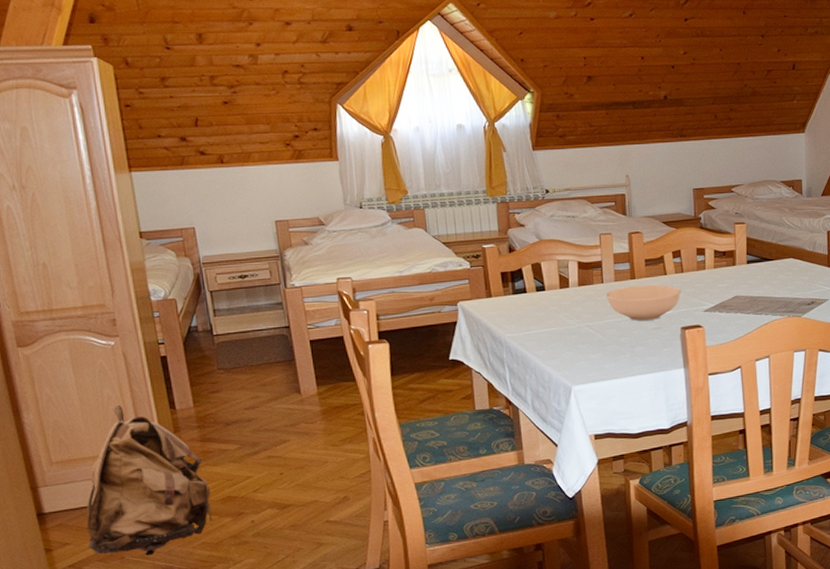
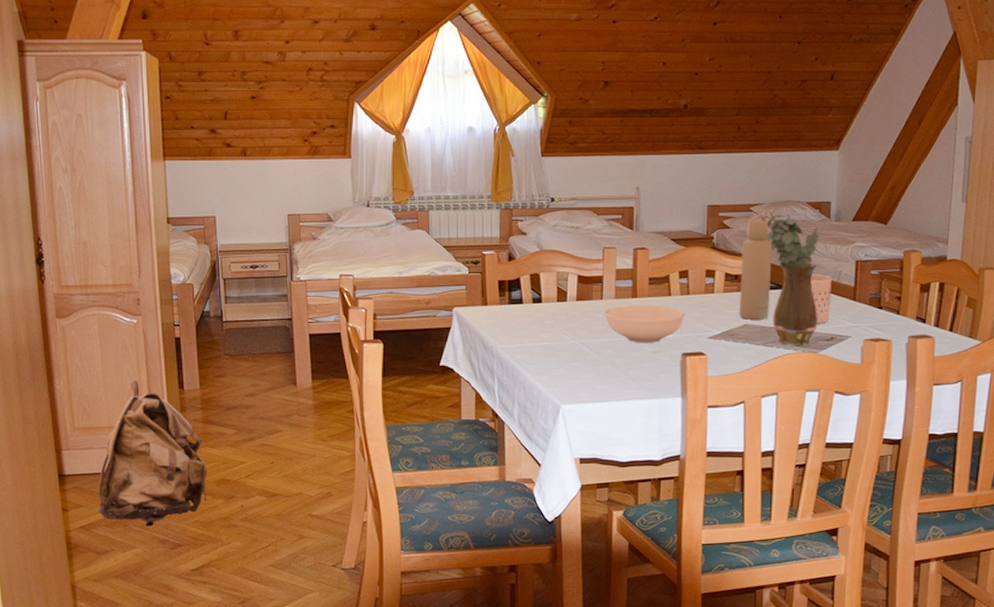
bottle: none [727,194,756,292] -> present [739,214,772,320]
vase: none [748,190,799,311] -> present [767,210,819,345]
mug: none [790,245,809,290] -> present [810,274,832,324]

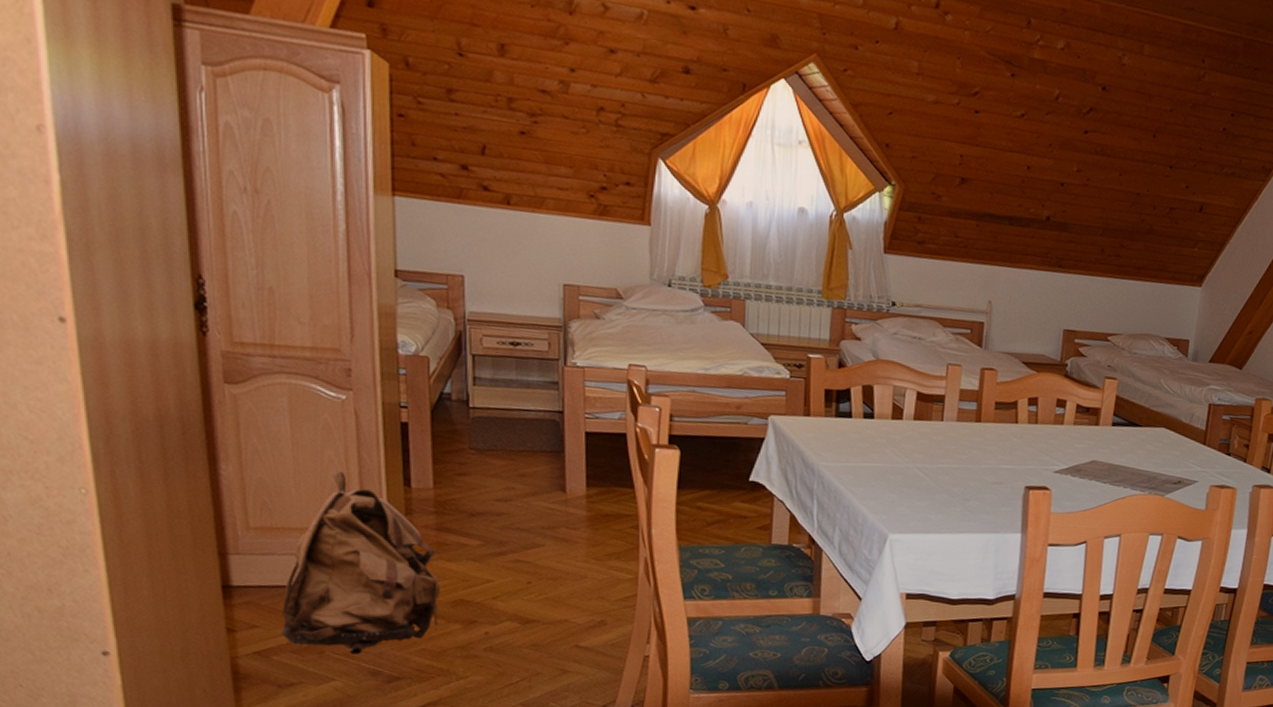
bowl: present [605,304,685,343] -> none [944,429,1032,473]
bottle: present [739,214,772,320] -> none [1088,344,1127,457]
vase: present [767,210,819,345] -> none [1121,342,1175,487]
mug: present [810,274,832,324] -> none [1162,413,1184,466]

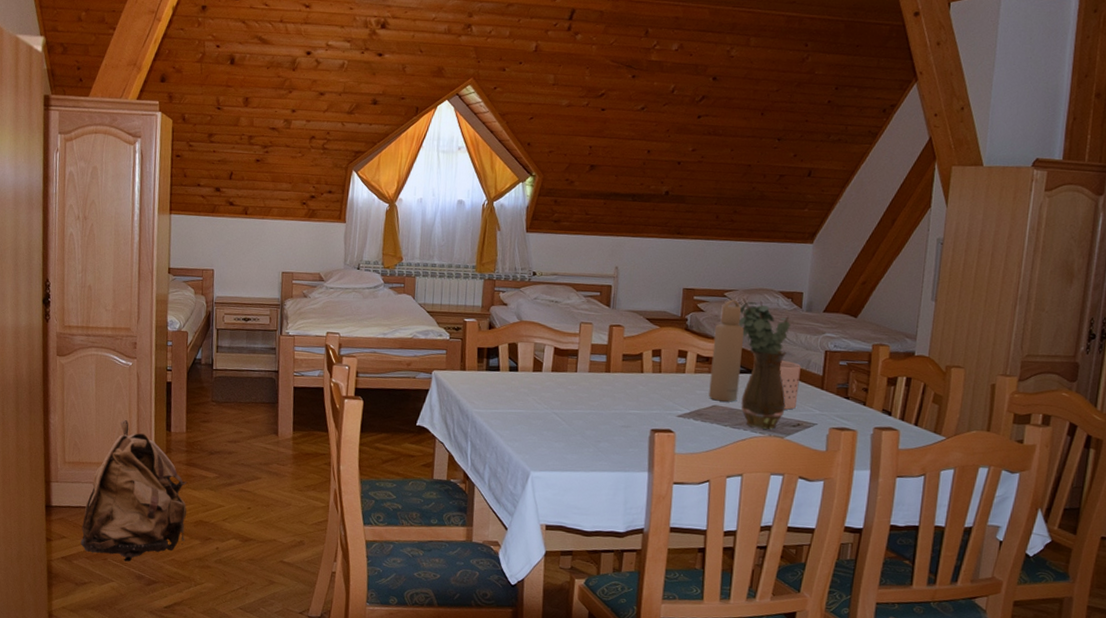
bottle: none [1088,344,1127,457] -> present [709,299,744,402]
vase: none [1121,342,1175,487] -> present [739,296,790,430]
mug: none [1162,413,1184,466] -> present [780,361,801,410]

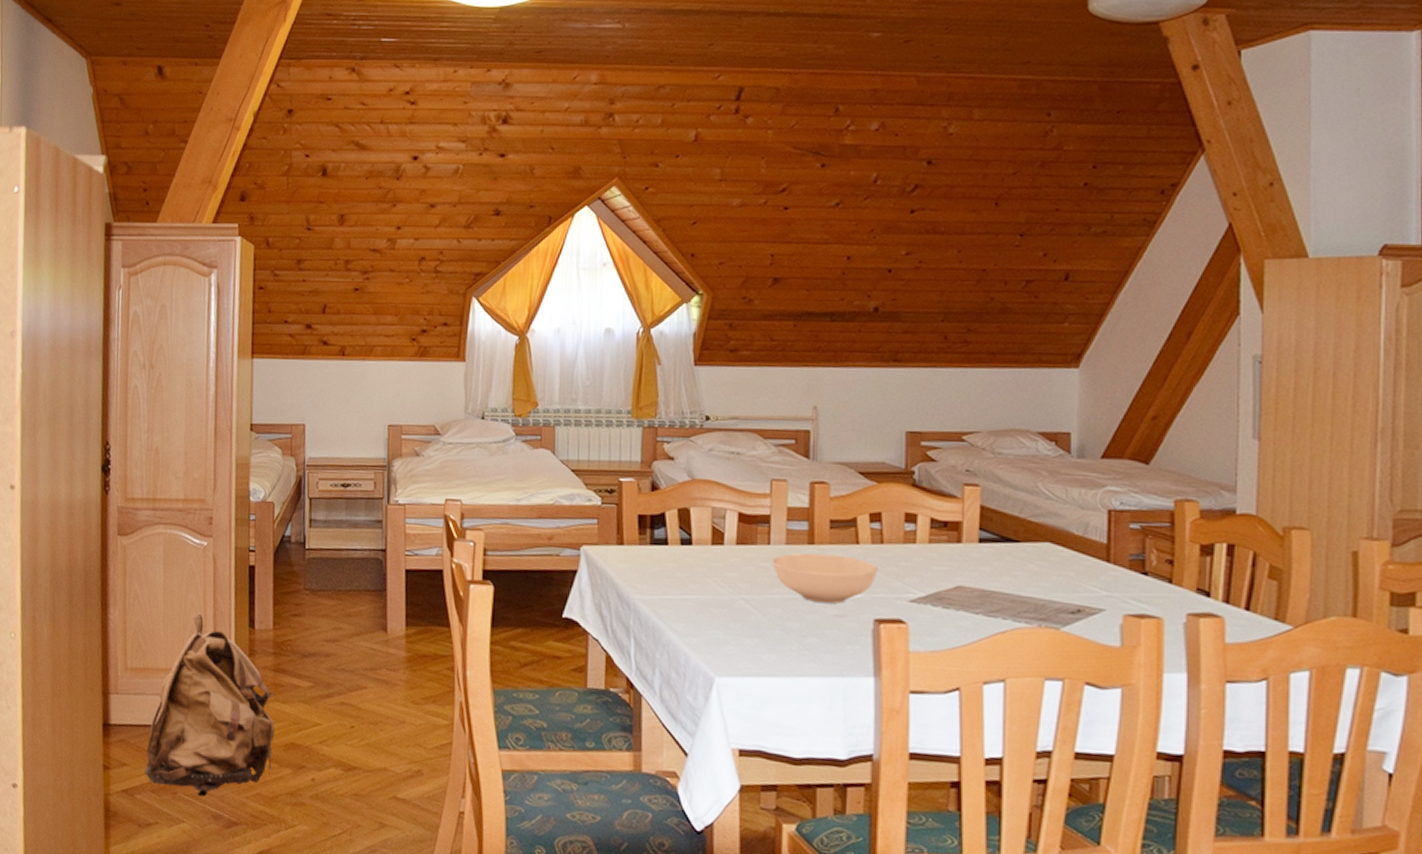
bowl: none [578,379,656,417] -> present [773,553,878,604]
bottle: present [709,299,744,402] -> none [950,444,992,582]
vase: present [739,296,790,430] -> none [985,440,1059,618]
mug: present [780,361,801,410] -> none [1046,524,1075,591]

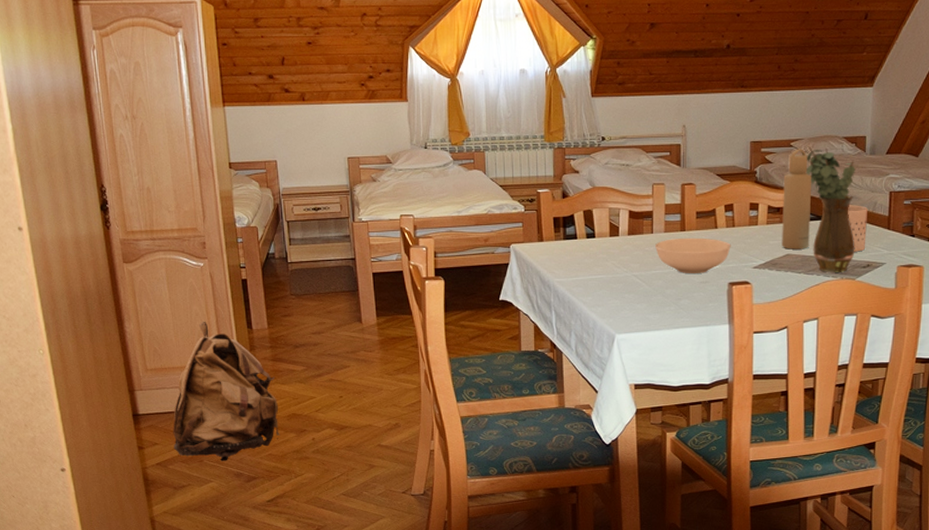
bottle: none [950,444,992,582] -> present [782,149,811,250]
vase: none [985,440,1059,618] -> present [807,145,855,272]
mug: none [1046,524,1075,591] -> present [848,205,867,252]

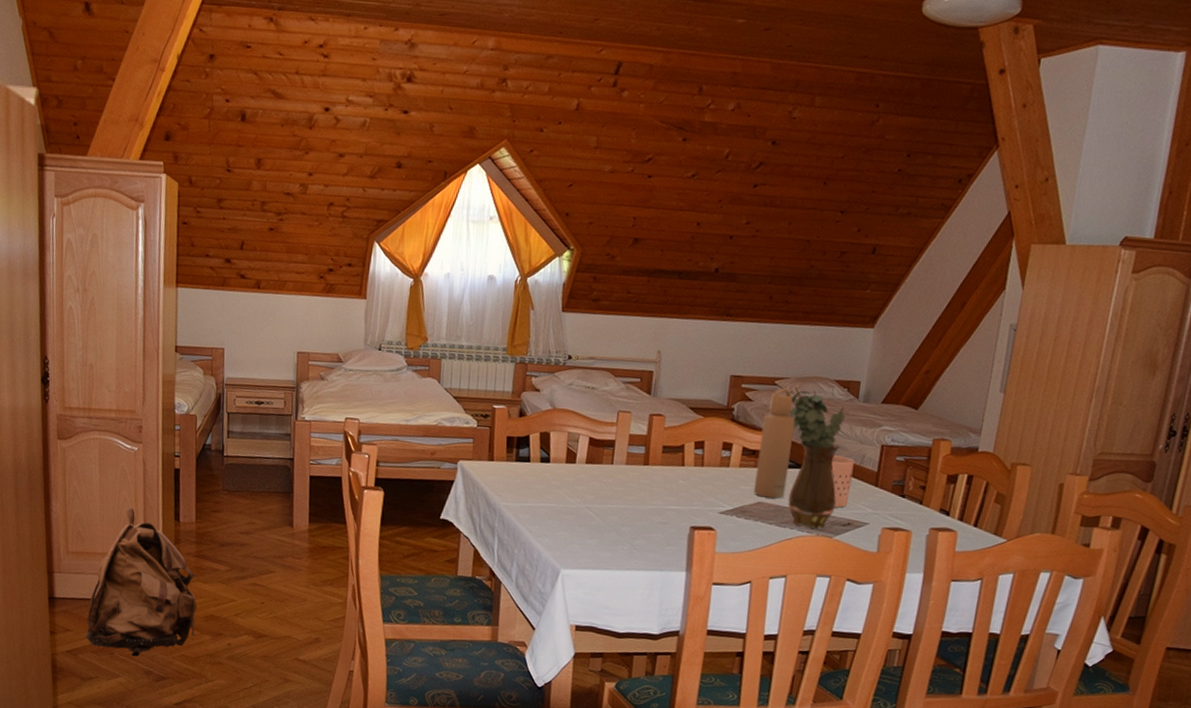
bowl: present [655,237,731,273] -> none [614,472,698,513]

